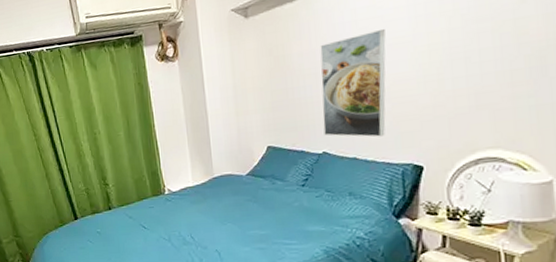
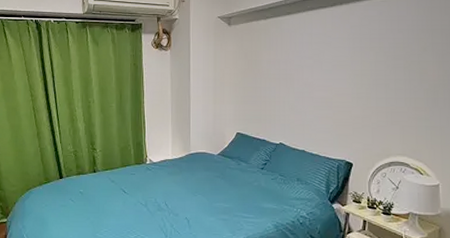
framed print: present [320,28,386,137] -> none [282,52,332,136]

